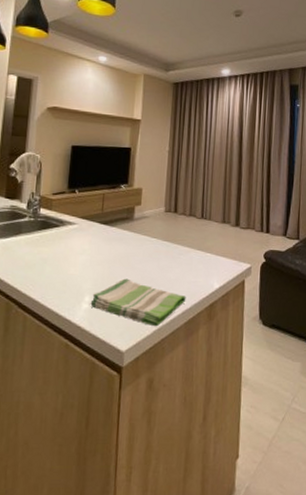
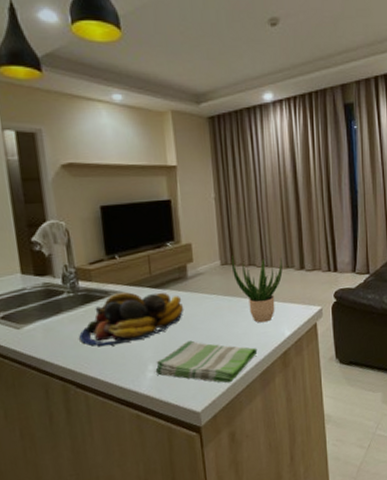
fruit bowl: none [30,224,126,272] -> present [79,292,184,347]
potted plant: none [174,204,220,272] -> present [232,255,283,323]

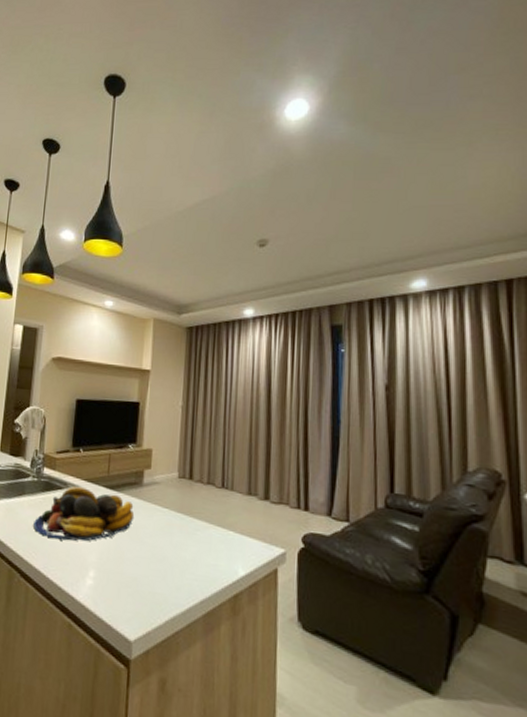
dish towel: present [155,340,258,383] -> none [95,553,205,616]
potted plant: present [232,255,283,323] -> none [189,469,245,554]

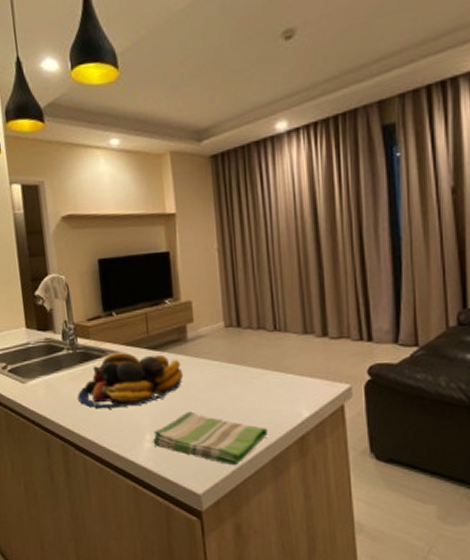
dish towel: none [95,553,205,616] -> present [152,411,268,466]

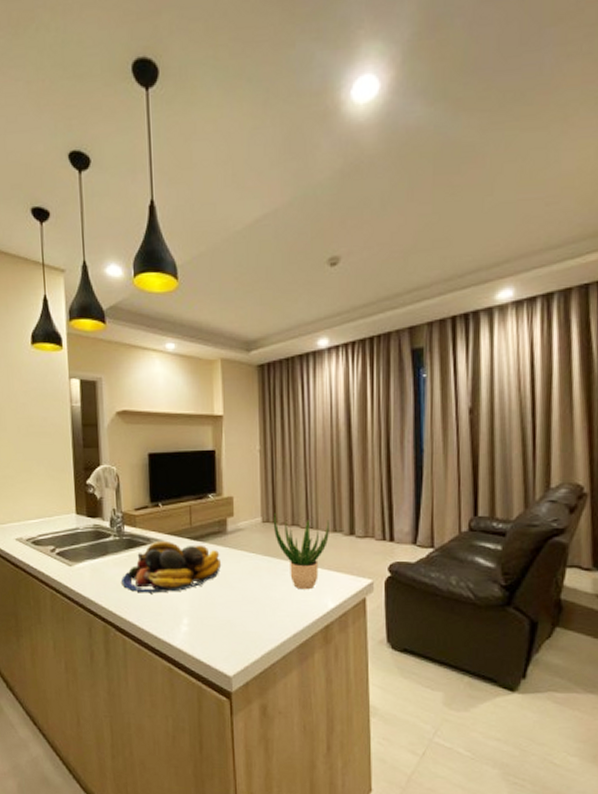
dish towel: present [152,411,268,466] -> none [189,599,296,651]
potted plant: none [237,316,300,399] -> present [274,512,329,590]

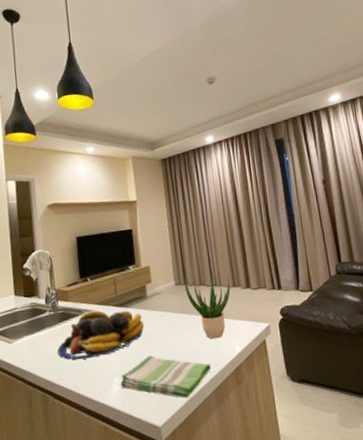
dish towel: none [189,599,296,651] -> present [120,355,212,399]

